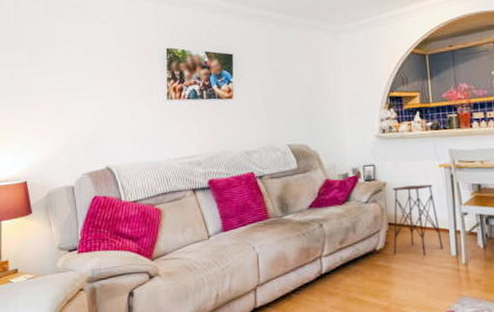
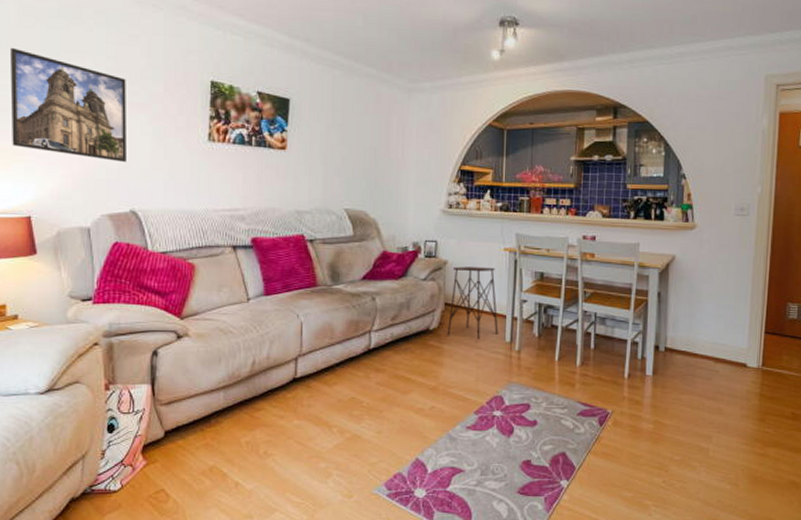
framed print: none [9,44,101,127] -> present [9,47,126,162]

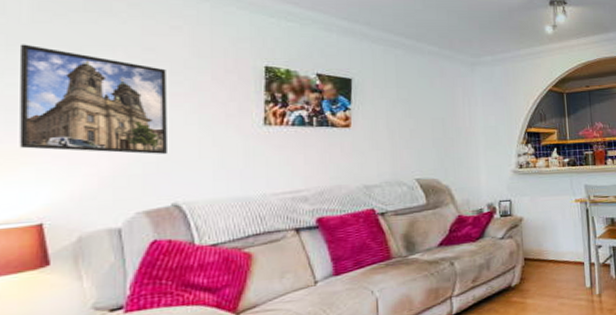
side table: present [446,266,498,340] -> none [528,219,578,290]

